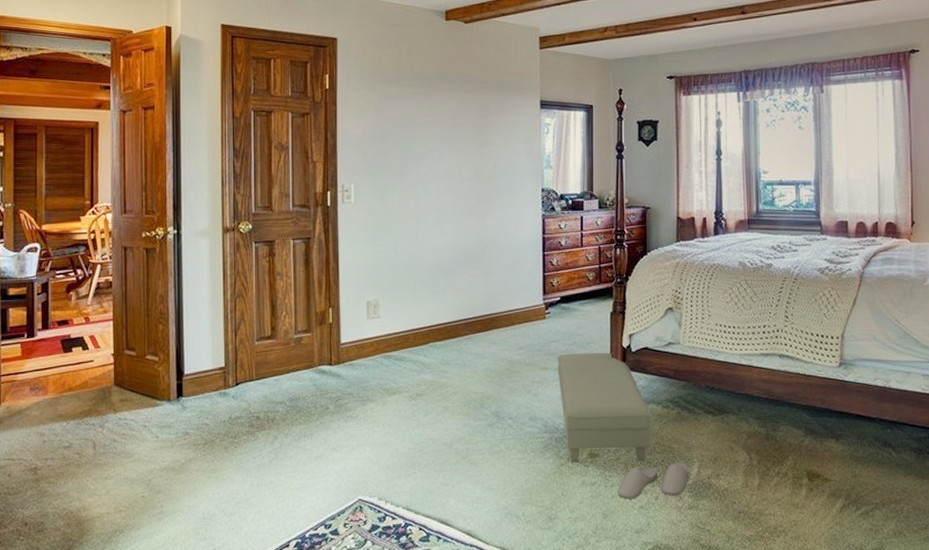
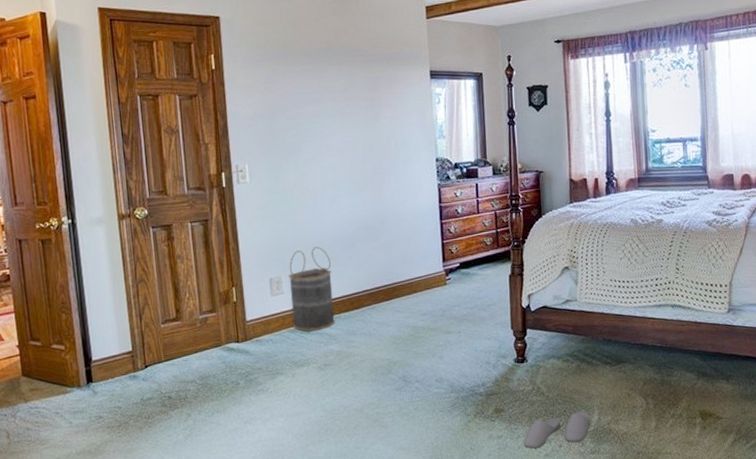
basket: none [386,272,430,358] -> present [289,247,335,332]
ottoman: present [557,353,651,462] -> none [460,313,553,419]

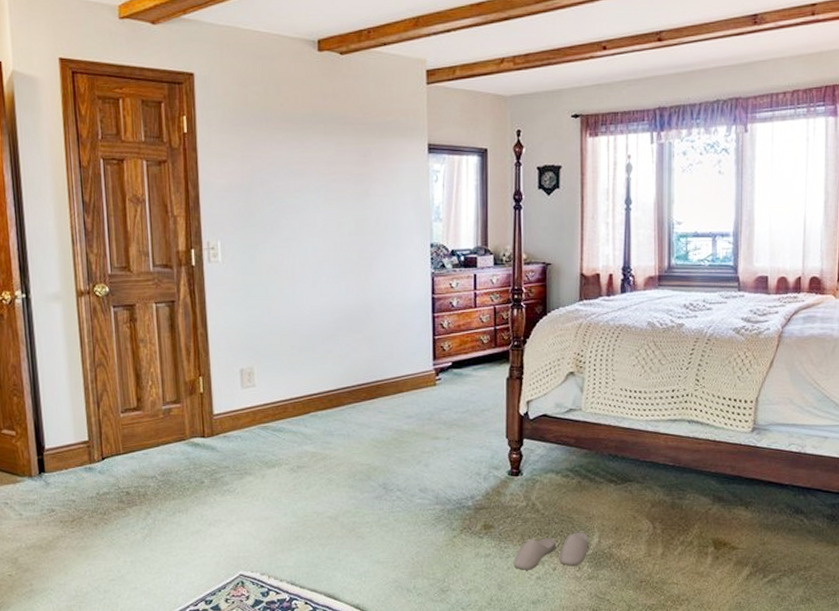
basket: present [289,247,335,332] -> none [261,336,311,429]

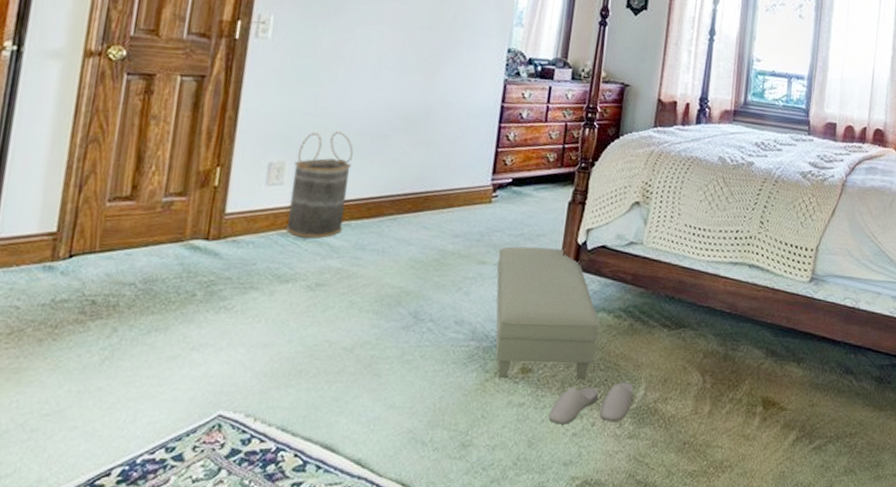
basket: none [261,336,311,429] -> present [285,131,353,239]
ottoman: none [449,420,550,534] -> present [495,246,599,380]

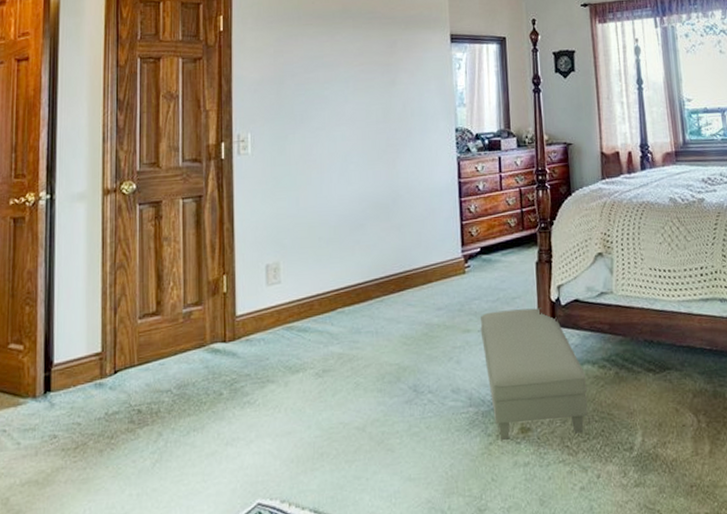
basket: present [285,131,353,239] -> none [288,227,338,329]
slippers: present [548,382,634,425] -> none [554,430,632,480]

